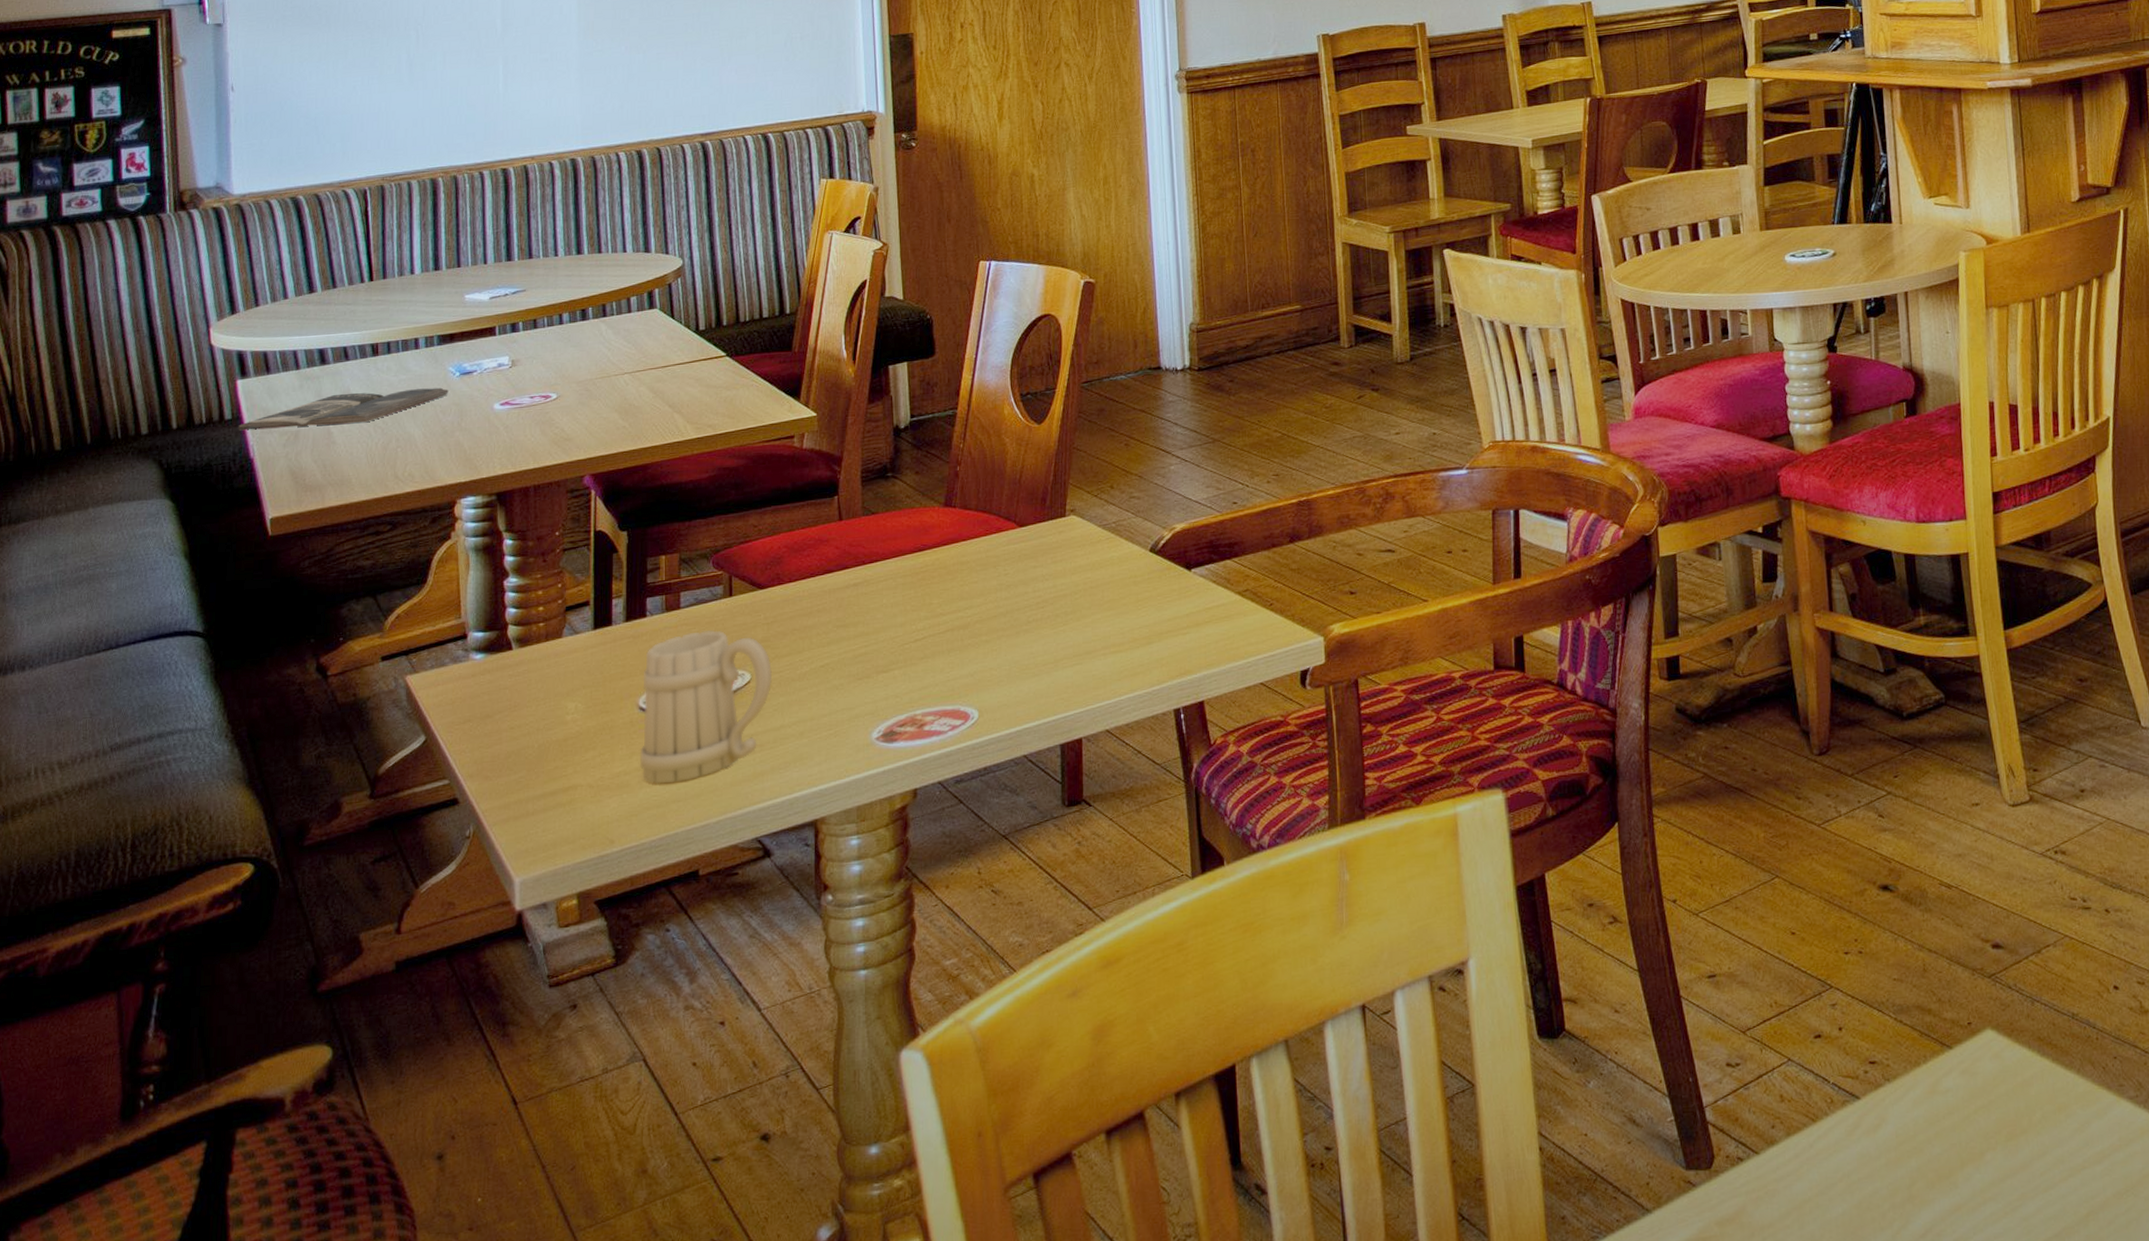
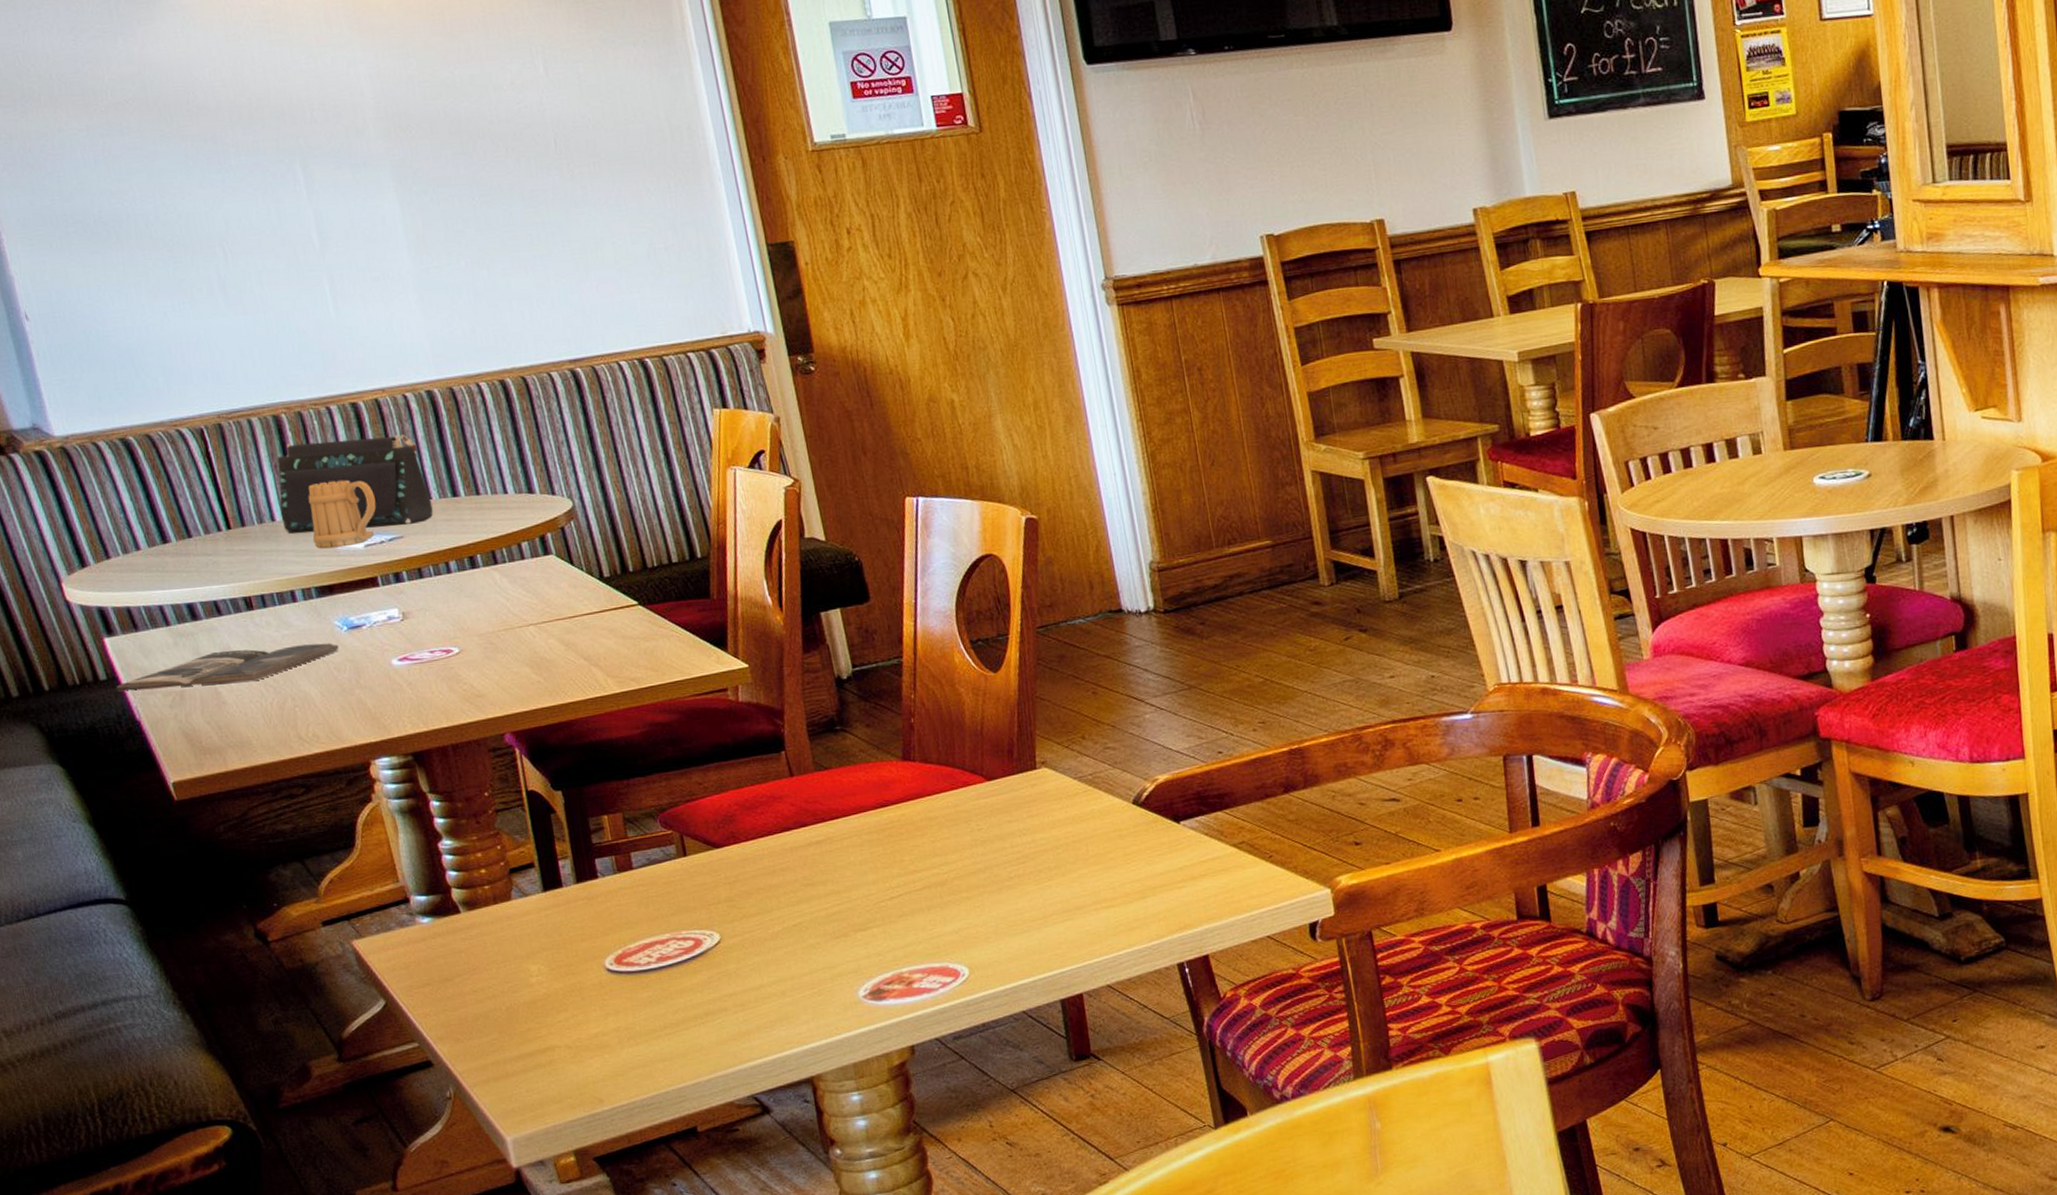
handbag: none [421,197,557,287] -> present [277,434,433,535]
beer mug: none [444,237,507,301] -> present [308,479,377,549]
beer mug: present [639,630,773,784] -> none [604,890,744,1044]

